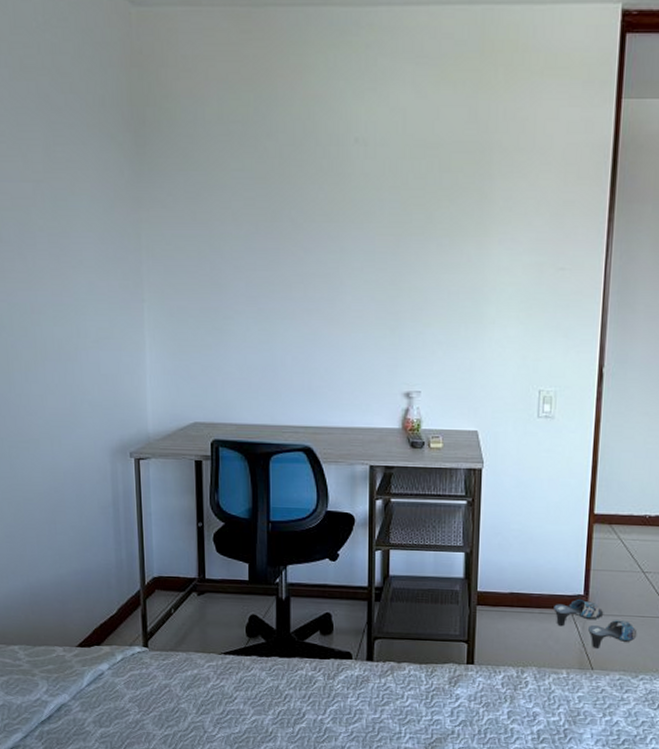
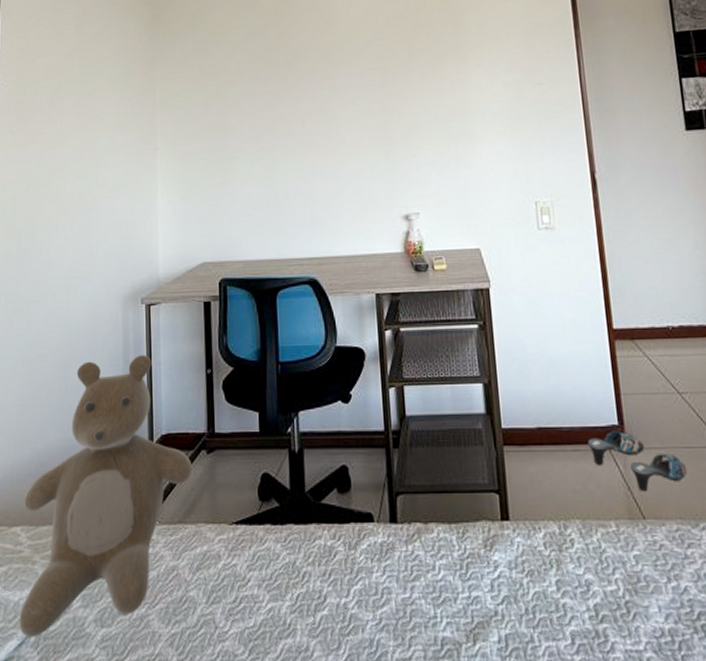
teddy bear: none [19,505,184,732] -> present [19,355,193,638]

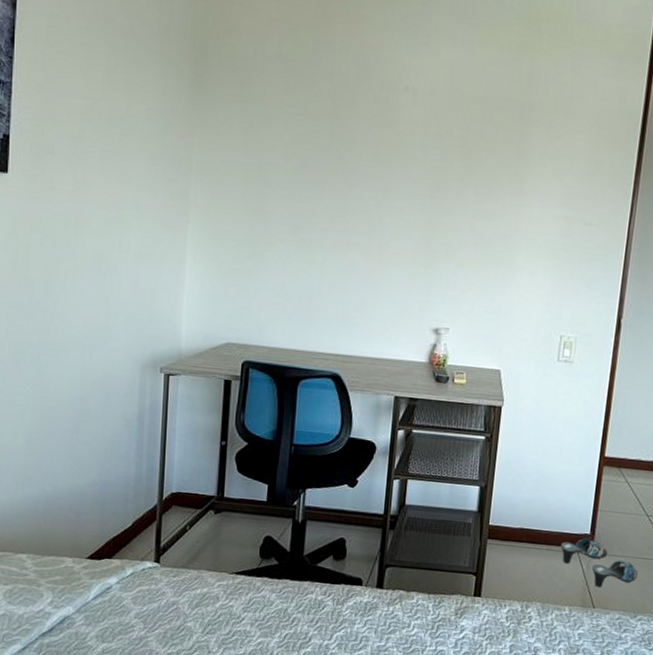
teddy bear: present [19,355,193,638] -> none [23,418,200,645]

